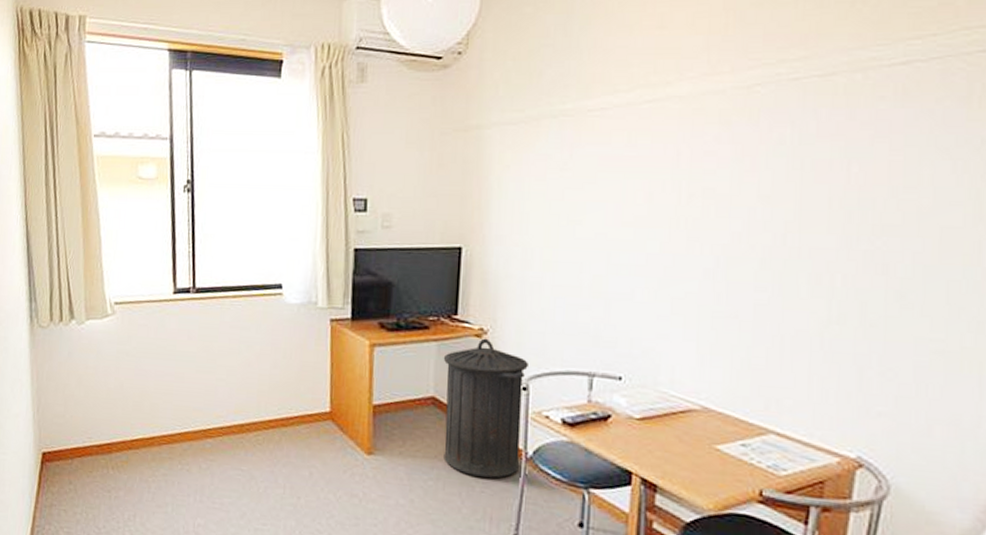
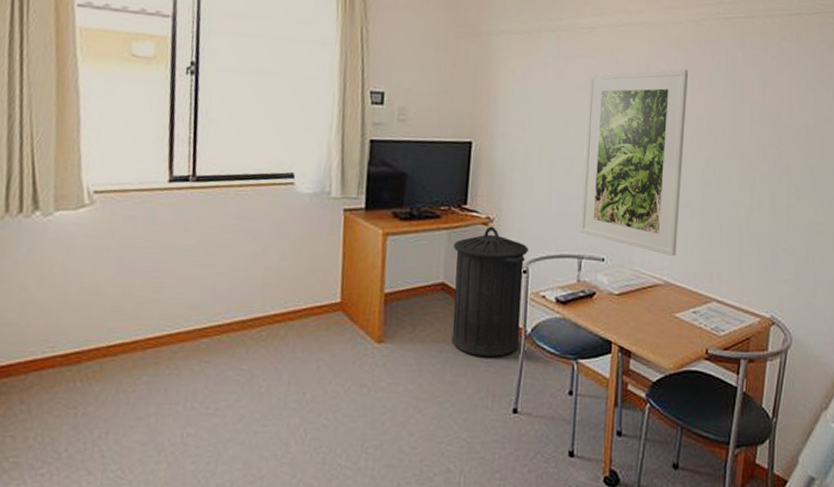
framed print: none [589,149,736,378] -> present [579,69,689,257]

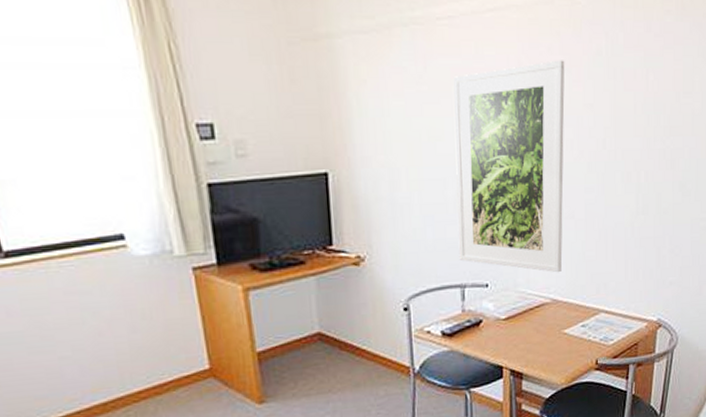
trash can: present [451,226,528,357] -> none [324,265,410,401]

